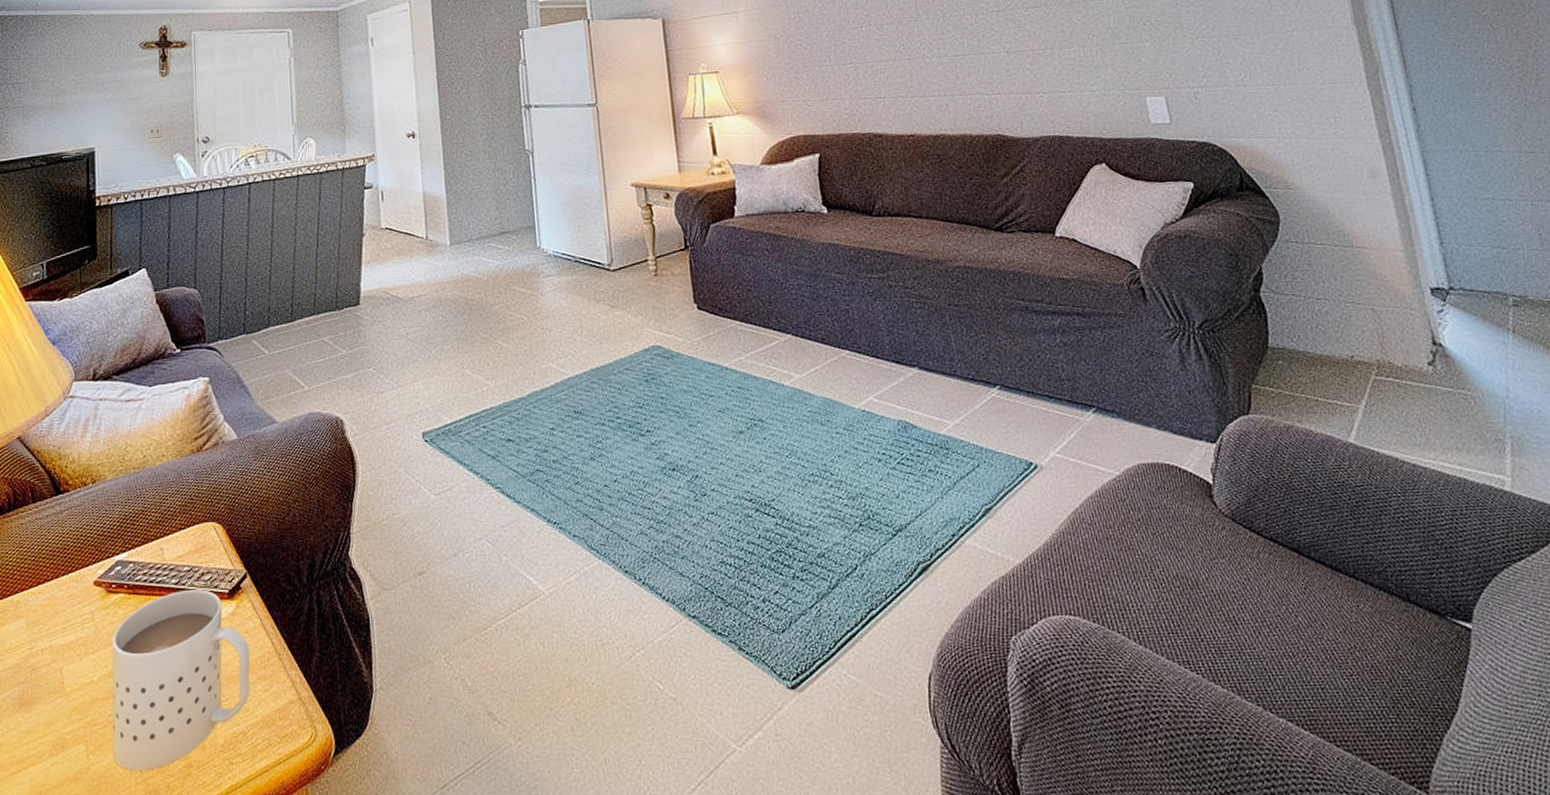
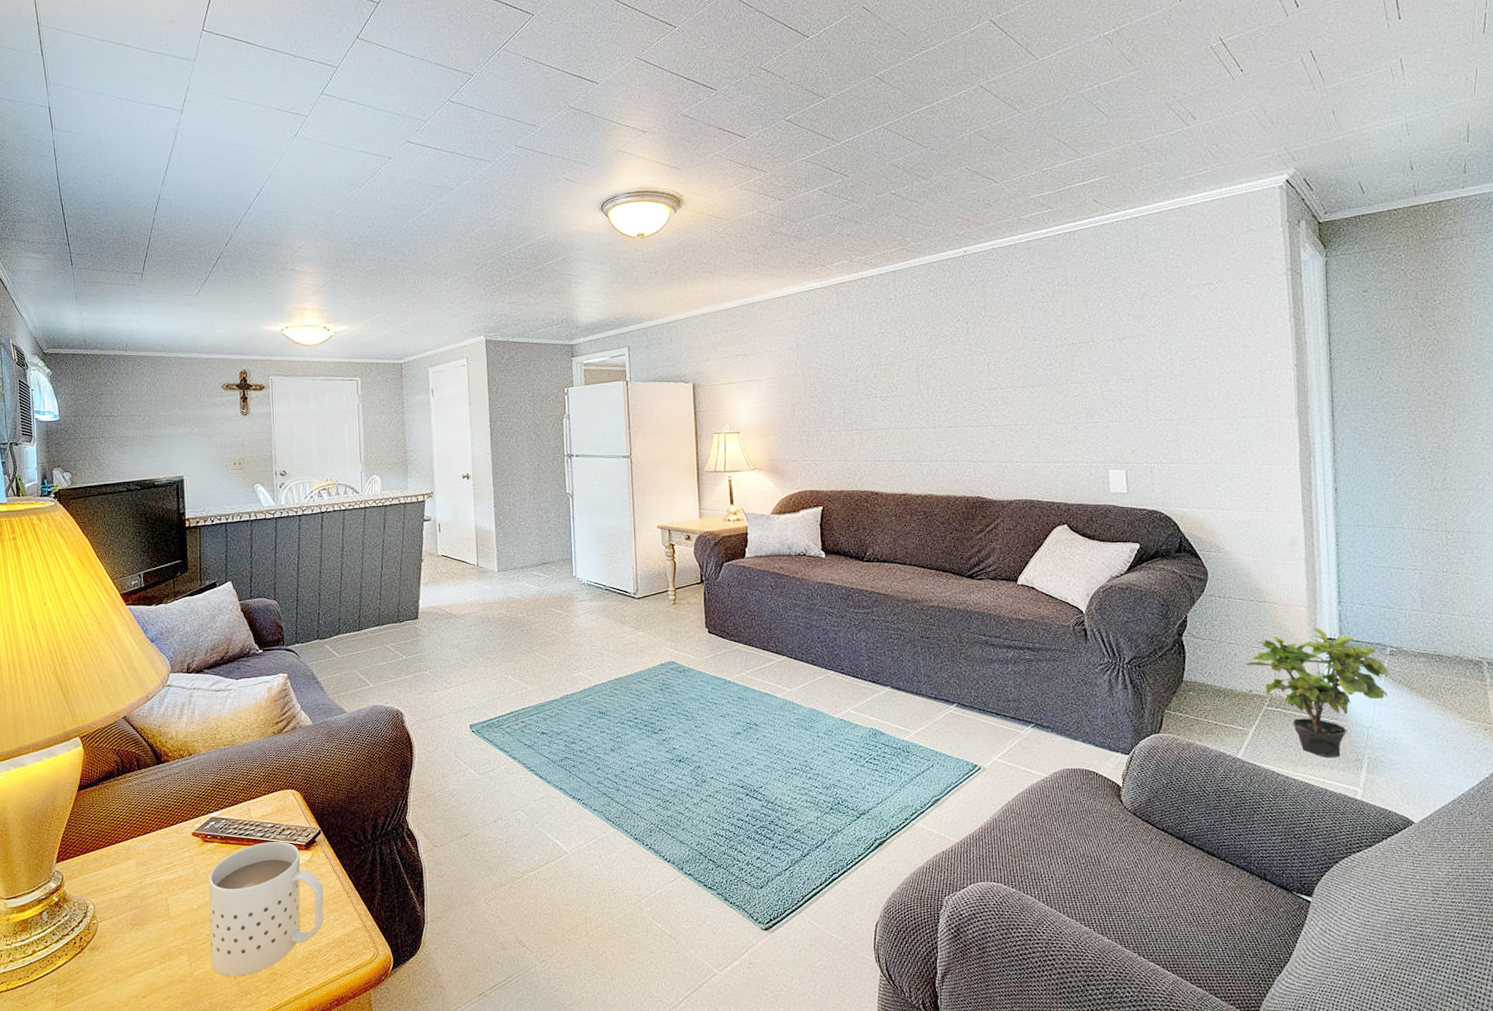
potted plant: none [1340,275,1521,438] -> present [1245,627,1389,757]

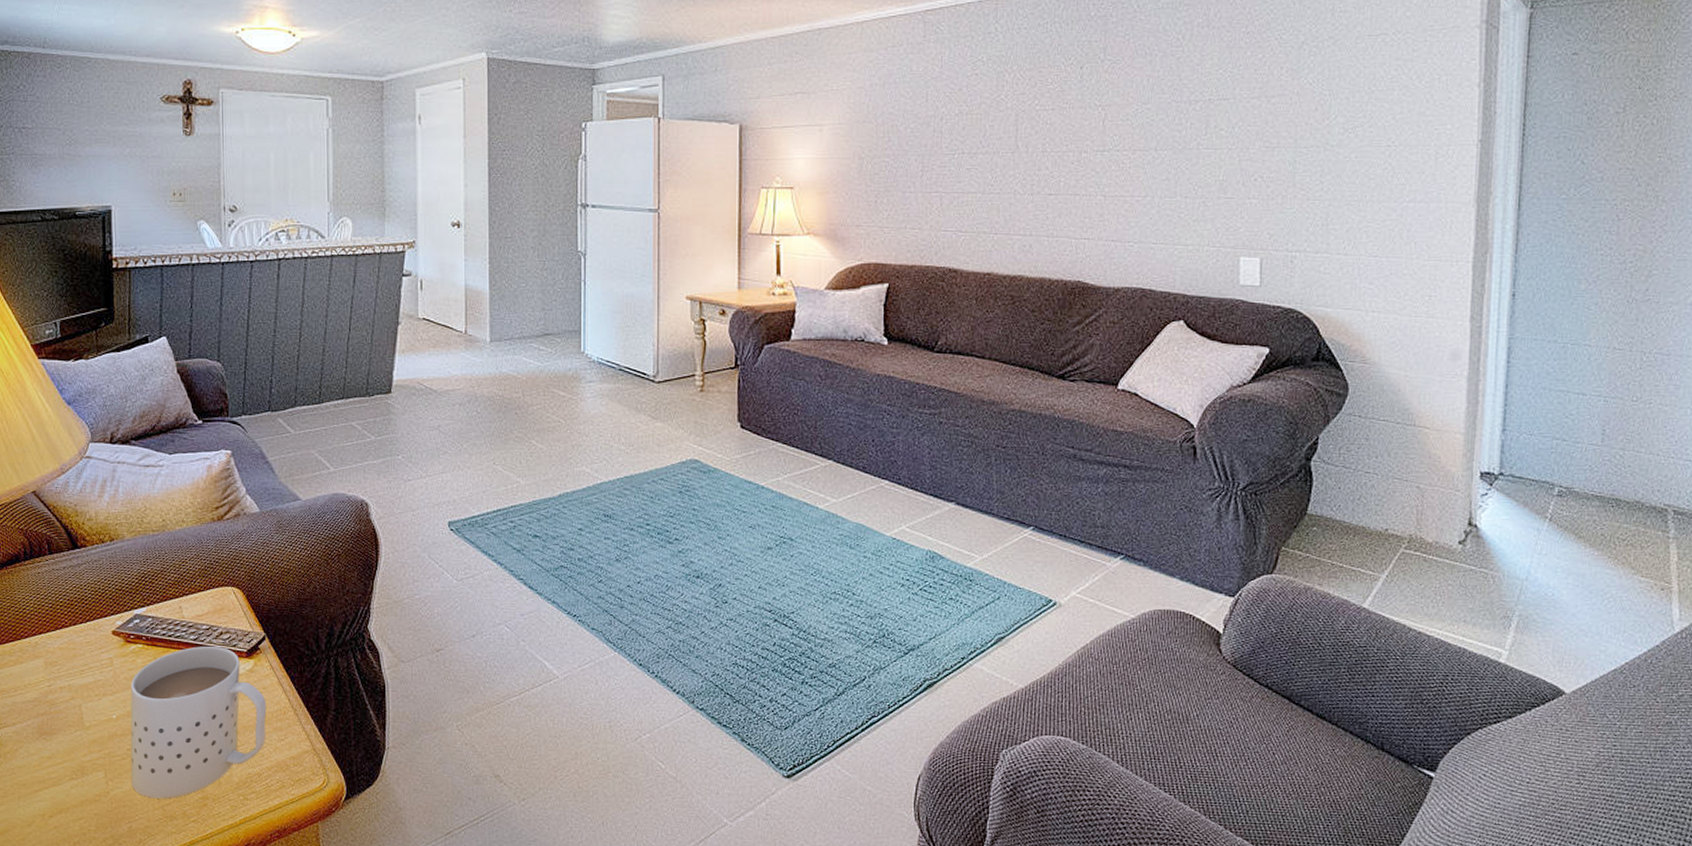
potted plant: present [1245,627,1389,757] -> none [1383,458,1555,612]

